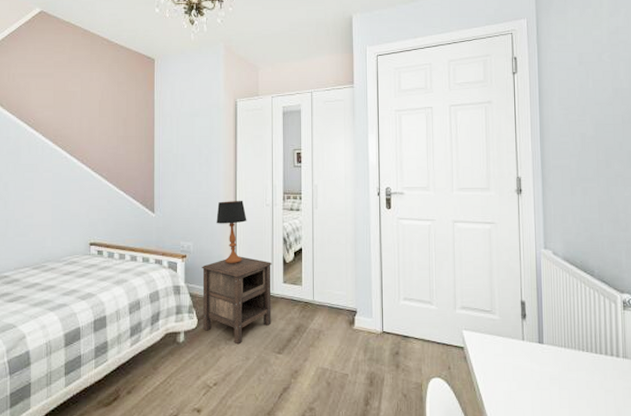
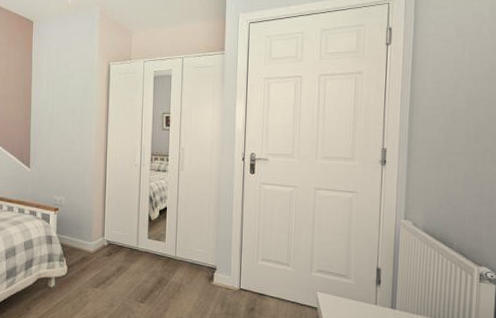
nightstand: present [201,256,272,345] -> none [72,212,138,292]
table lamp: present [216,200,247,263] -> none [87,159,116,218]

